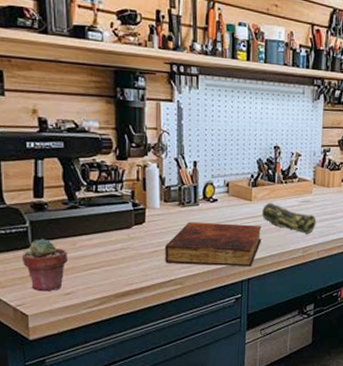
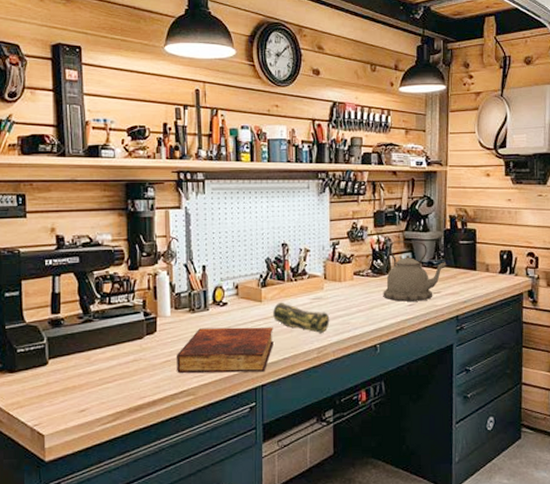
potted succulent: present [21,238,68,292] -> none [39,354,83,410]

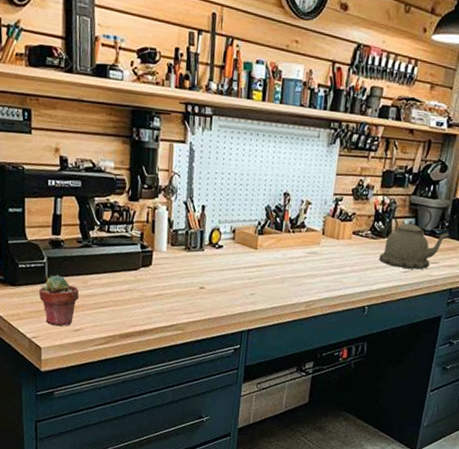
potted succulent: none [39,354,83,410] -> present [38,274,80,326]
book: present [177,327,273,373] -> none [168,267,265,318]
pencil case: present [273,303,330,333] -> none [266,252,323,288]

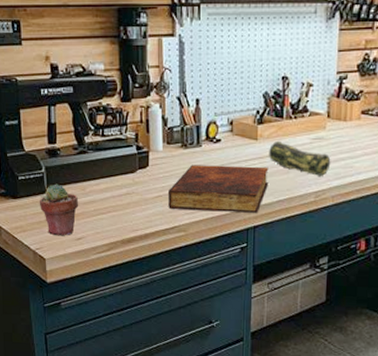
book: none [168,267,265,318] -> present [168,165,269,213]
pencil case: none [266,252,323,288] -> present [269,142,331,176]

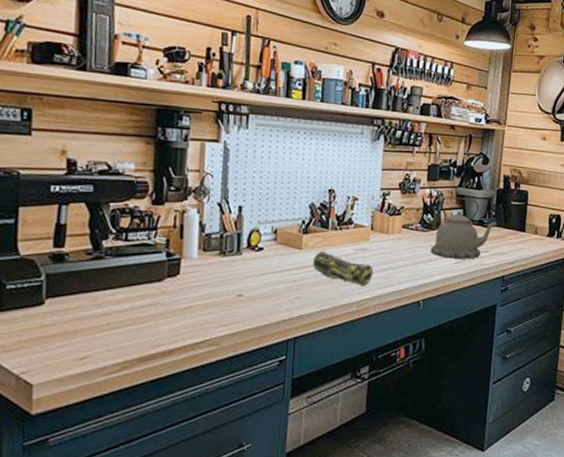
potted succulent: present [39,184,79,236] -> none [32,293,87,356]
book: present [168,165,269,213] -> none [200,273,312,324]

